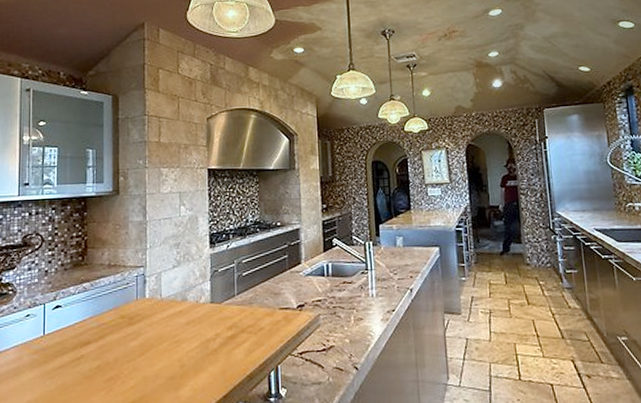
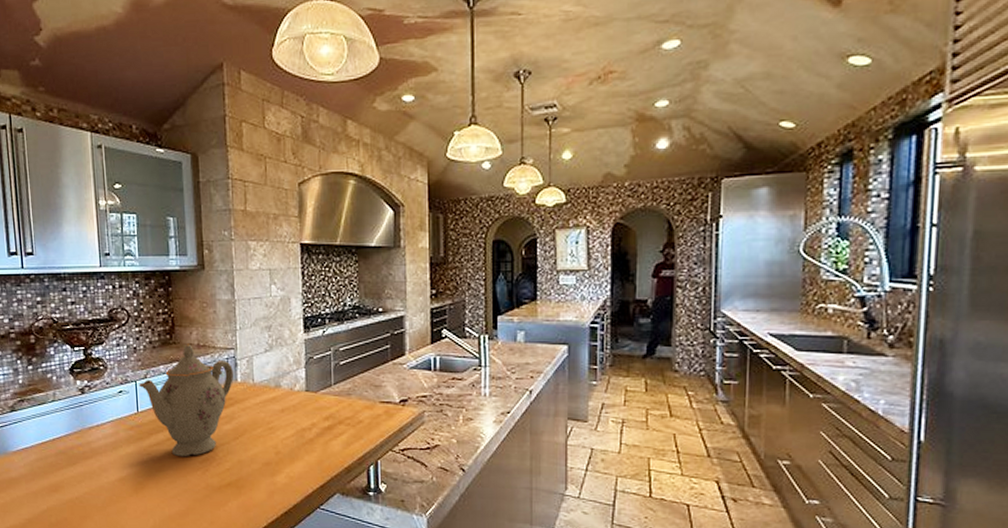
teapot: none [47,264,143,378] -> present [138,344,234,457]

